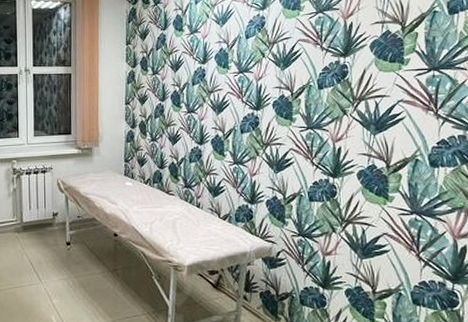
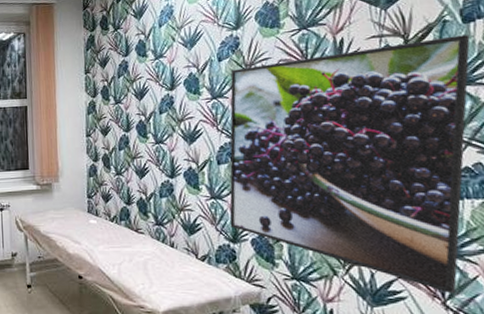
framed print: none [249,25,454,248] -> present [229,34,470,294]

